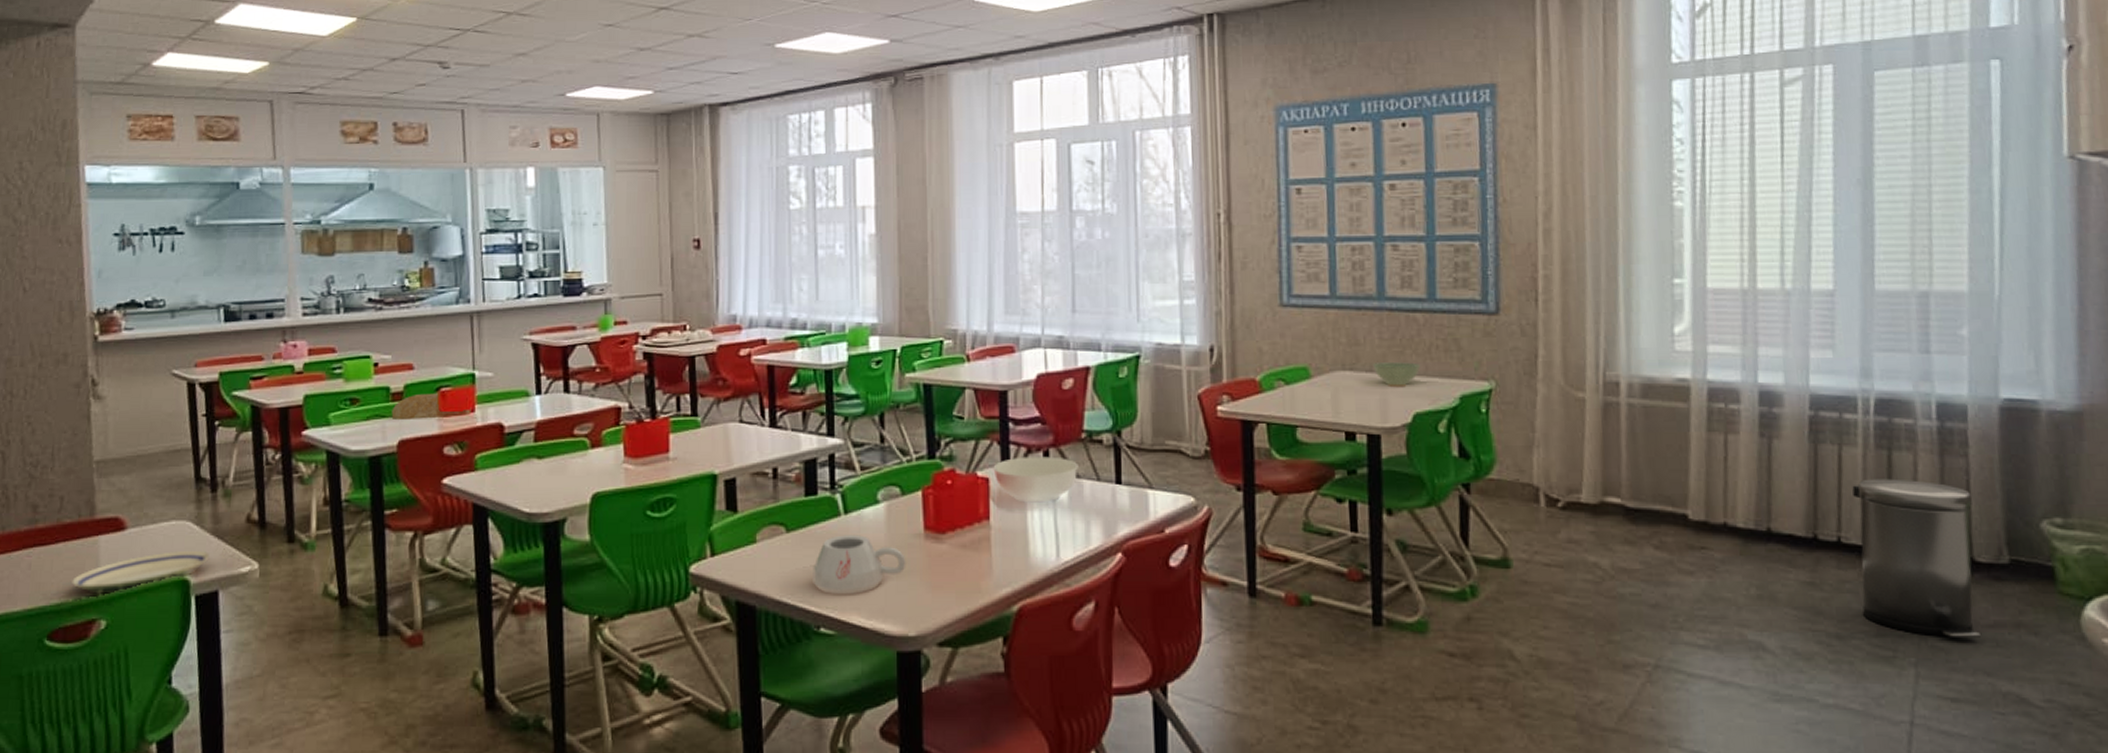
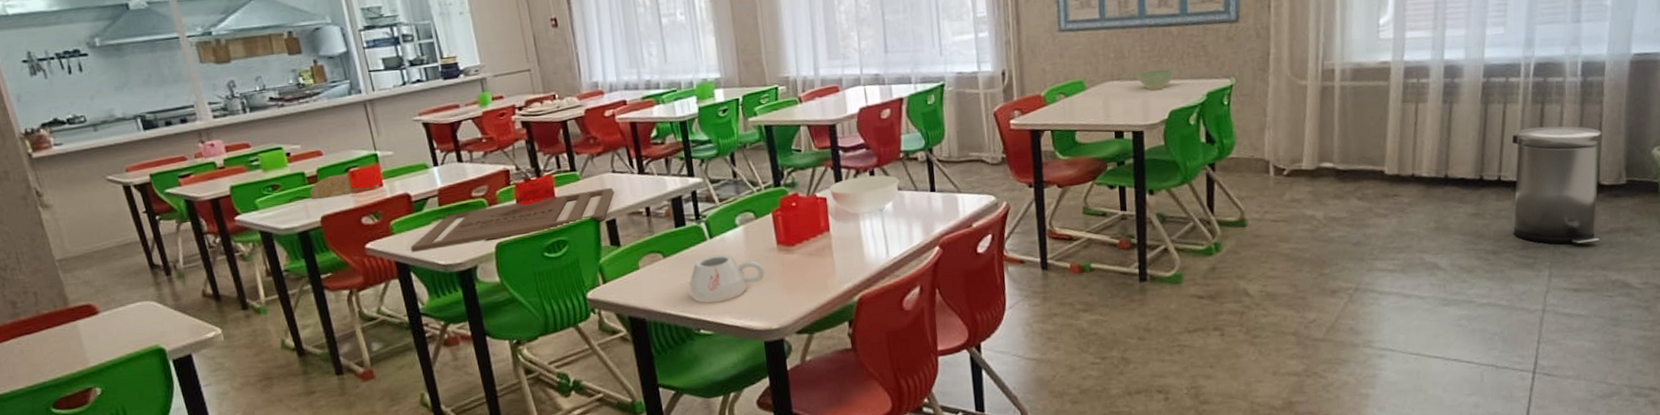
plate: present [72,550,210,594] -> none [62,323,178,368]
tray: none [493,439,738,495] -> present [410,187,614,253]

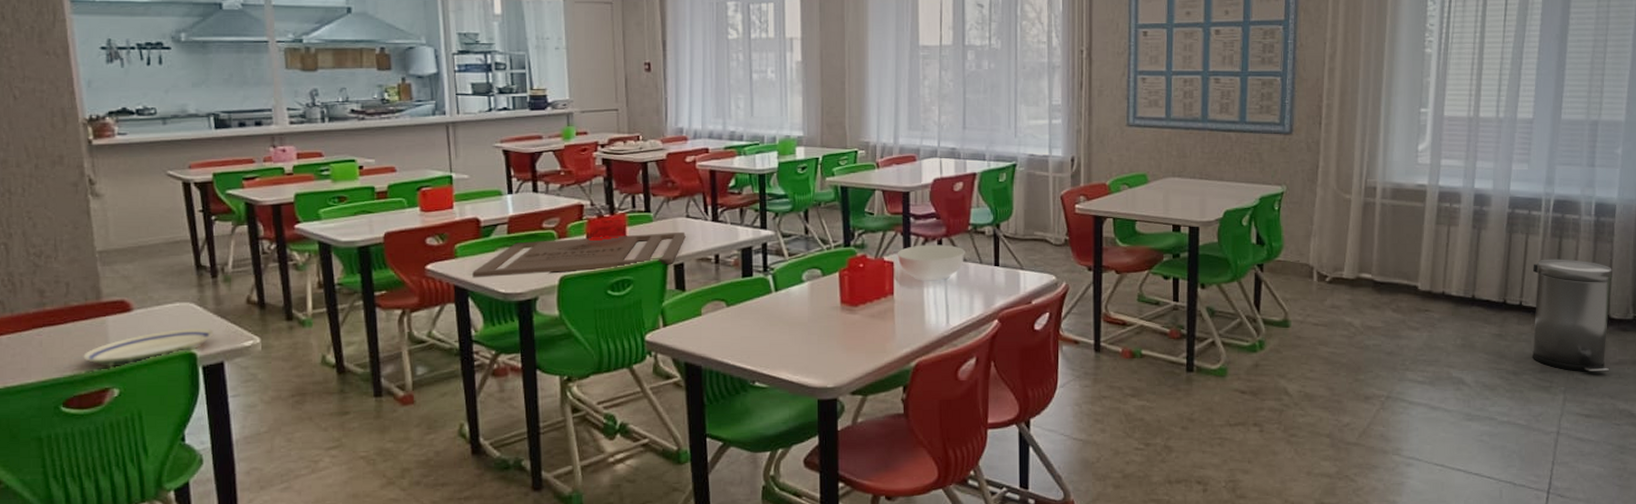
plate: none [62,323,178,368] -> present [83,327,214,366]
bread: present [310,173,380,199] -> none [377,192,450,215]
cup: present [688,254,765,303] -> none [749,308,826,356]
bowl: present [1136,69,1175,92] -> none [1196,171,1232,191]

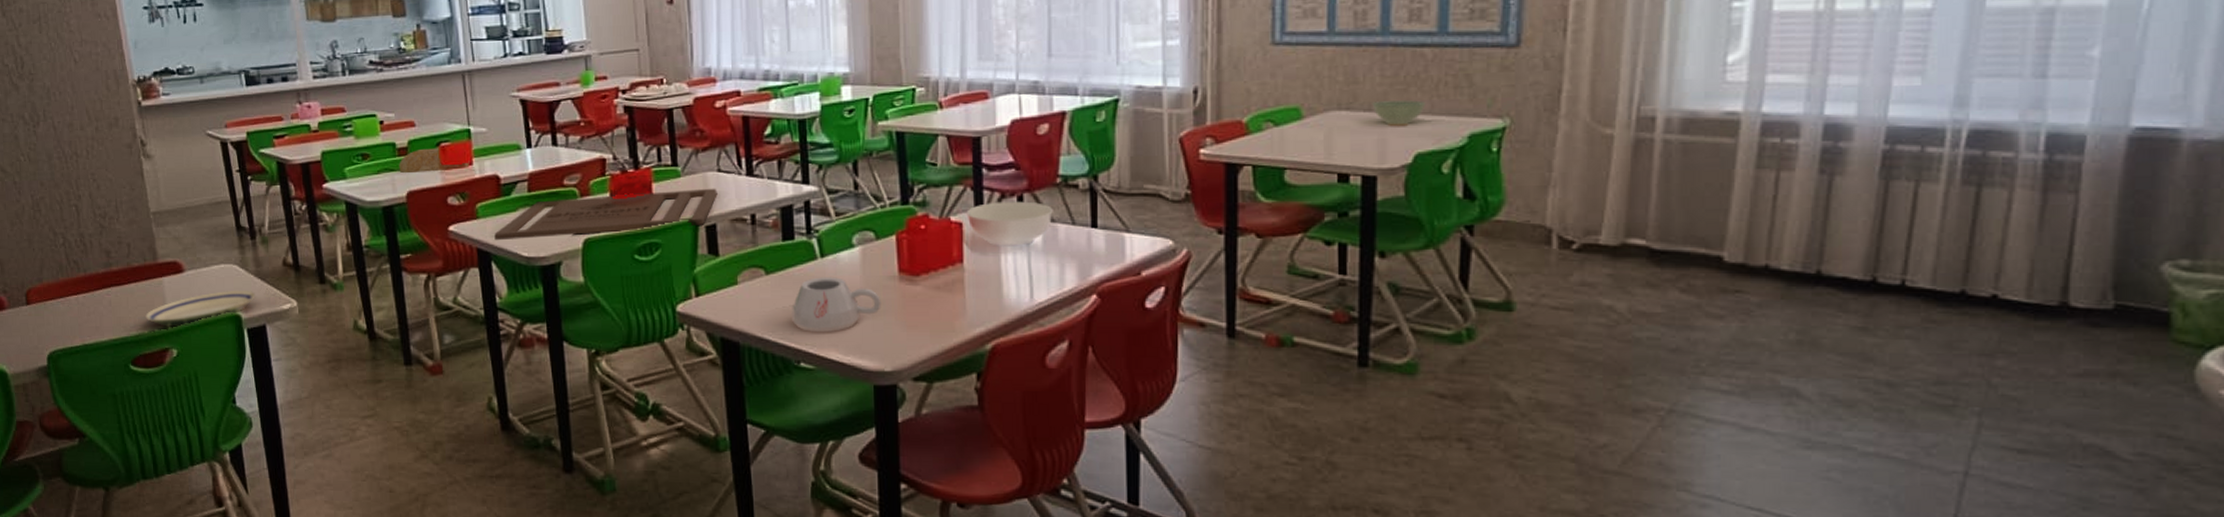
bread: none [377,192,450,215] -> present [399,148,470,173]
cup: none [749,308,826,356] -> present [792,277,882,333]
bowl: none [1196,171,1232,191] -> present [1372,100,1426,127]
pedal bin: present [1533,259,1612,372] -> none [1923,217,2076,387]

